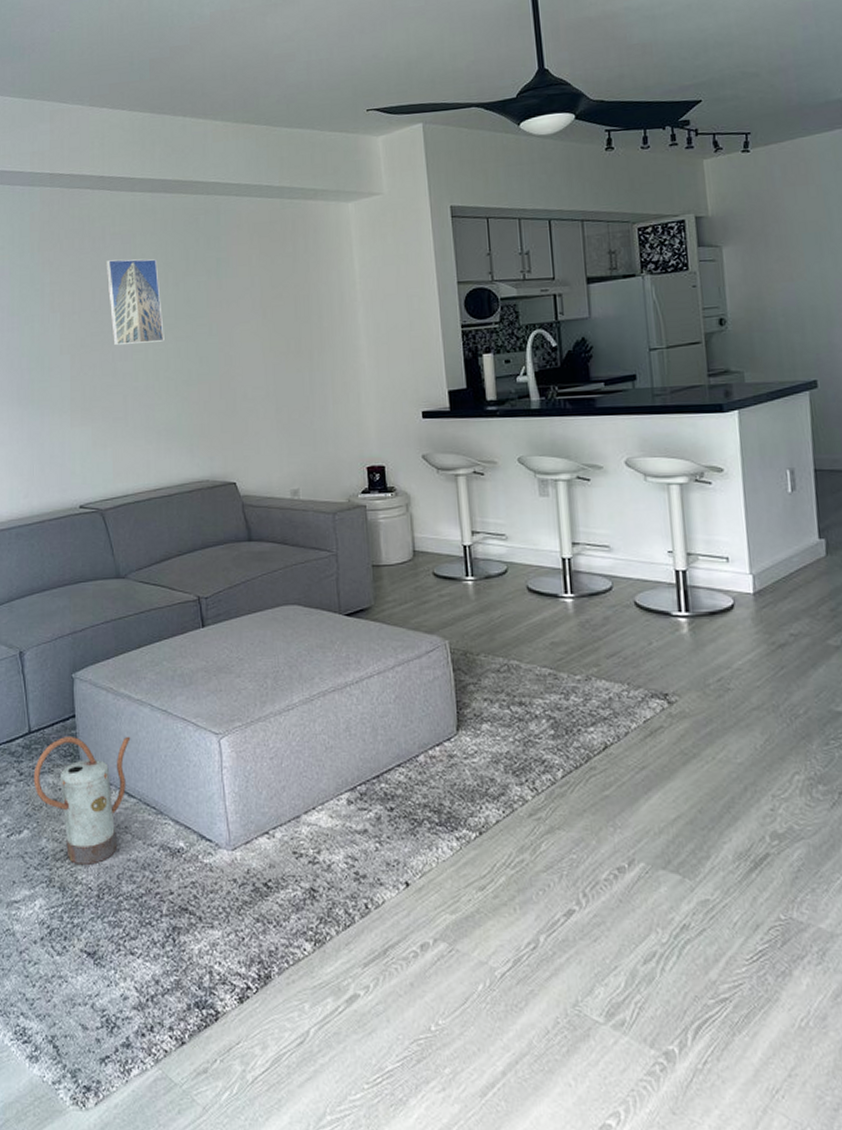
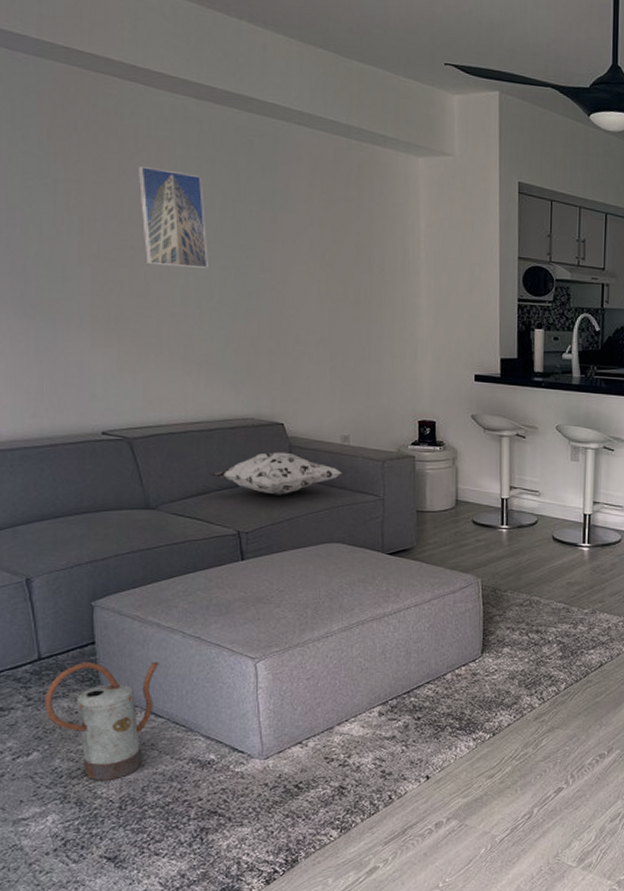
decorative pillow: none [169,511,294,557] -> present [208,452,343,495]

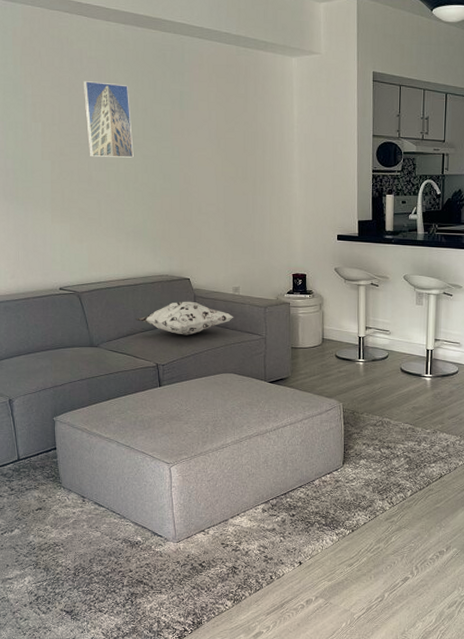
watering can: present [44,661,159,781] -> none [22,463,101,553]

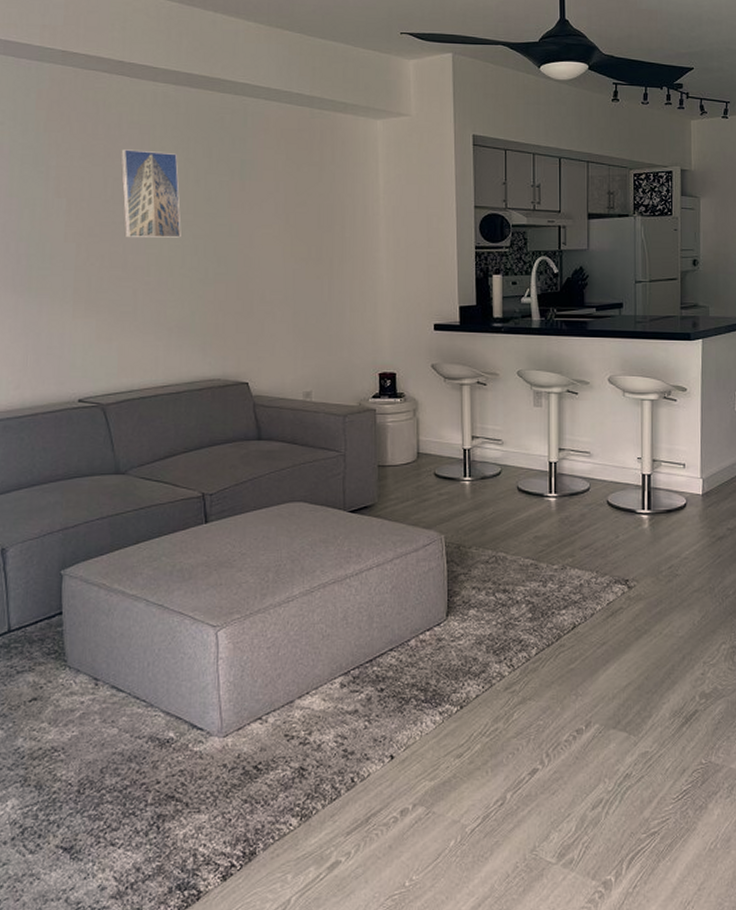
decorative pillow: present [134,301,234,335] -> none [175,411,305,455]

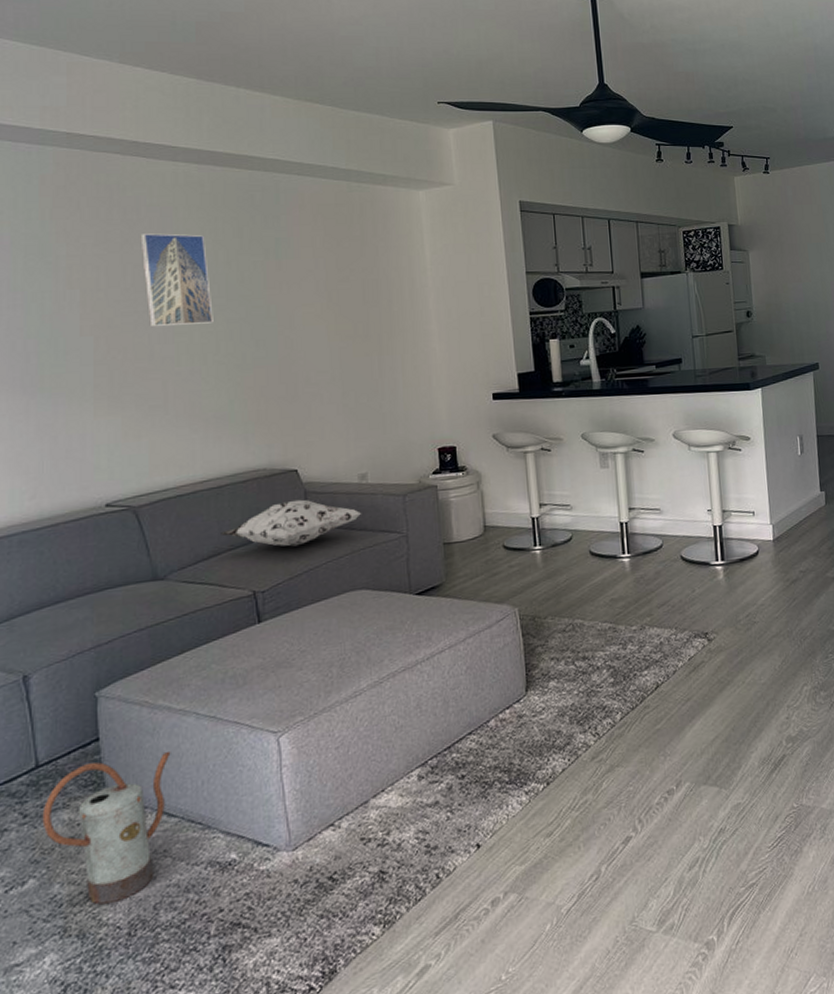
watering can: none [11,631,123,761] -> present [42,750,171,905]
decorative pillow: none [175,411,305,455] -> present [219,499,362,547]

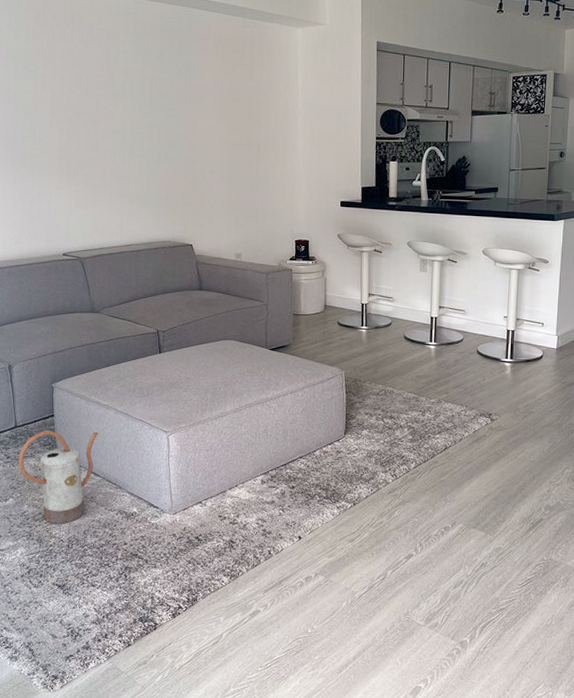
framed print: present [140,233,213,328] -> none [92,52,140,126]
decorative pillow: present [219,499,362,547] -> none [136,267,236,302]

